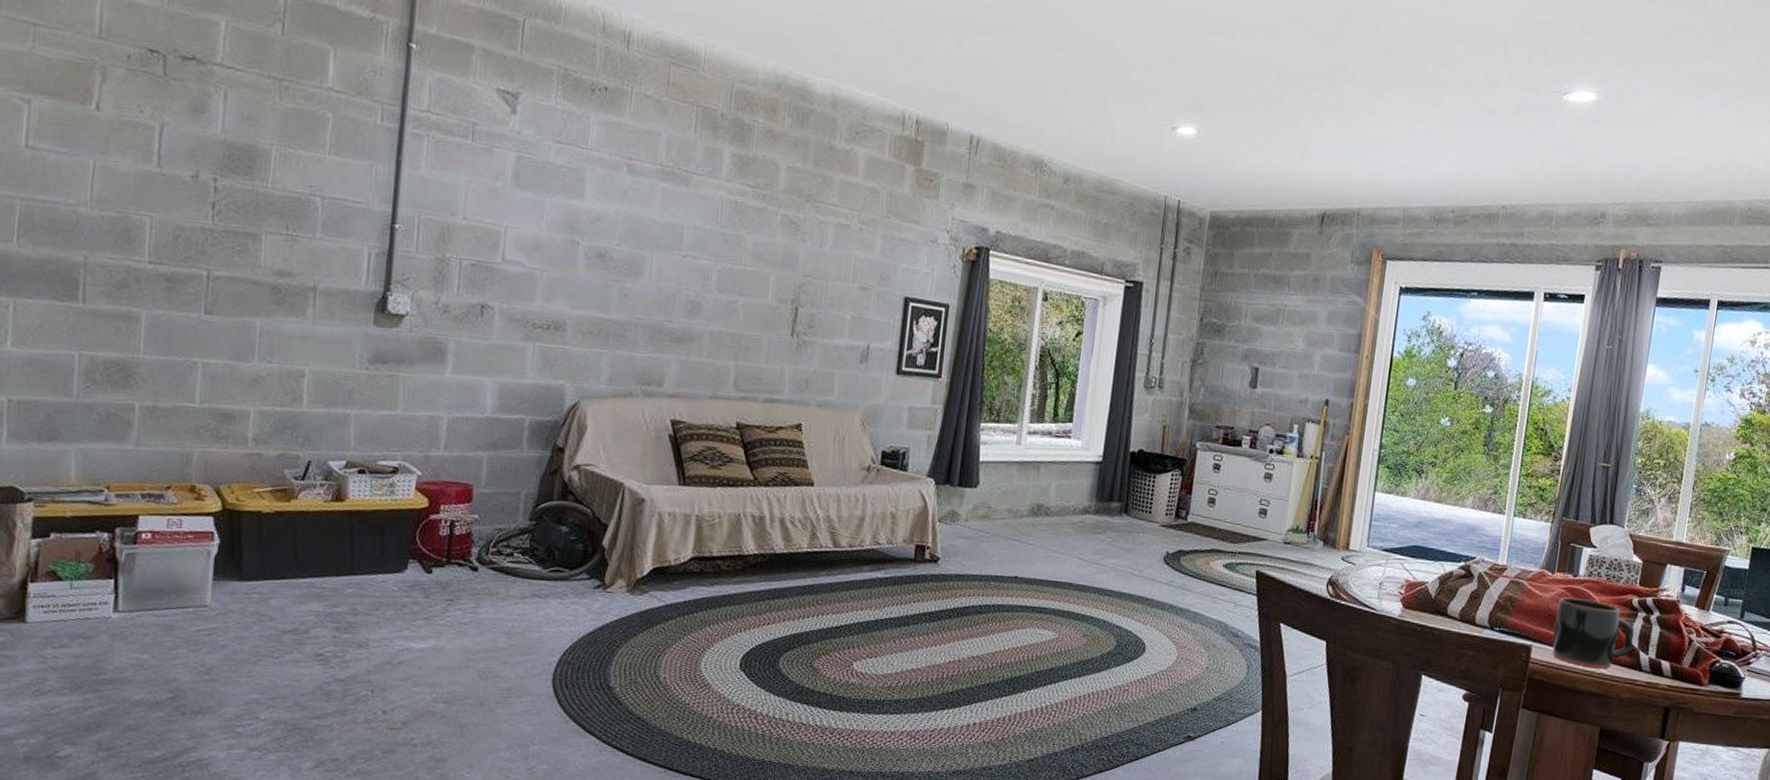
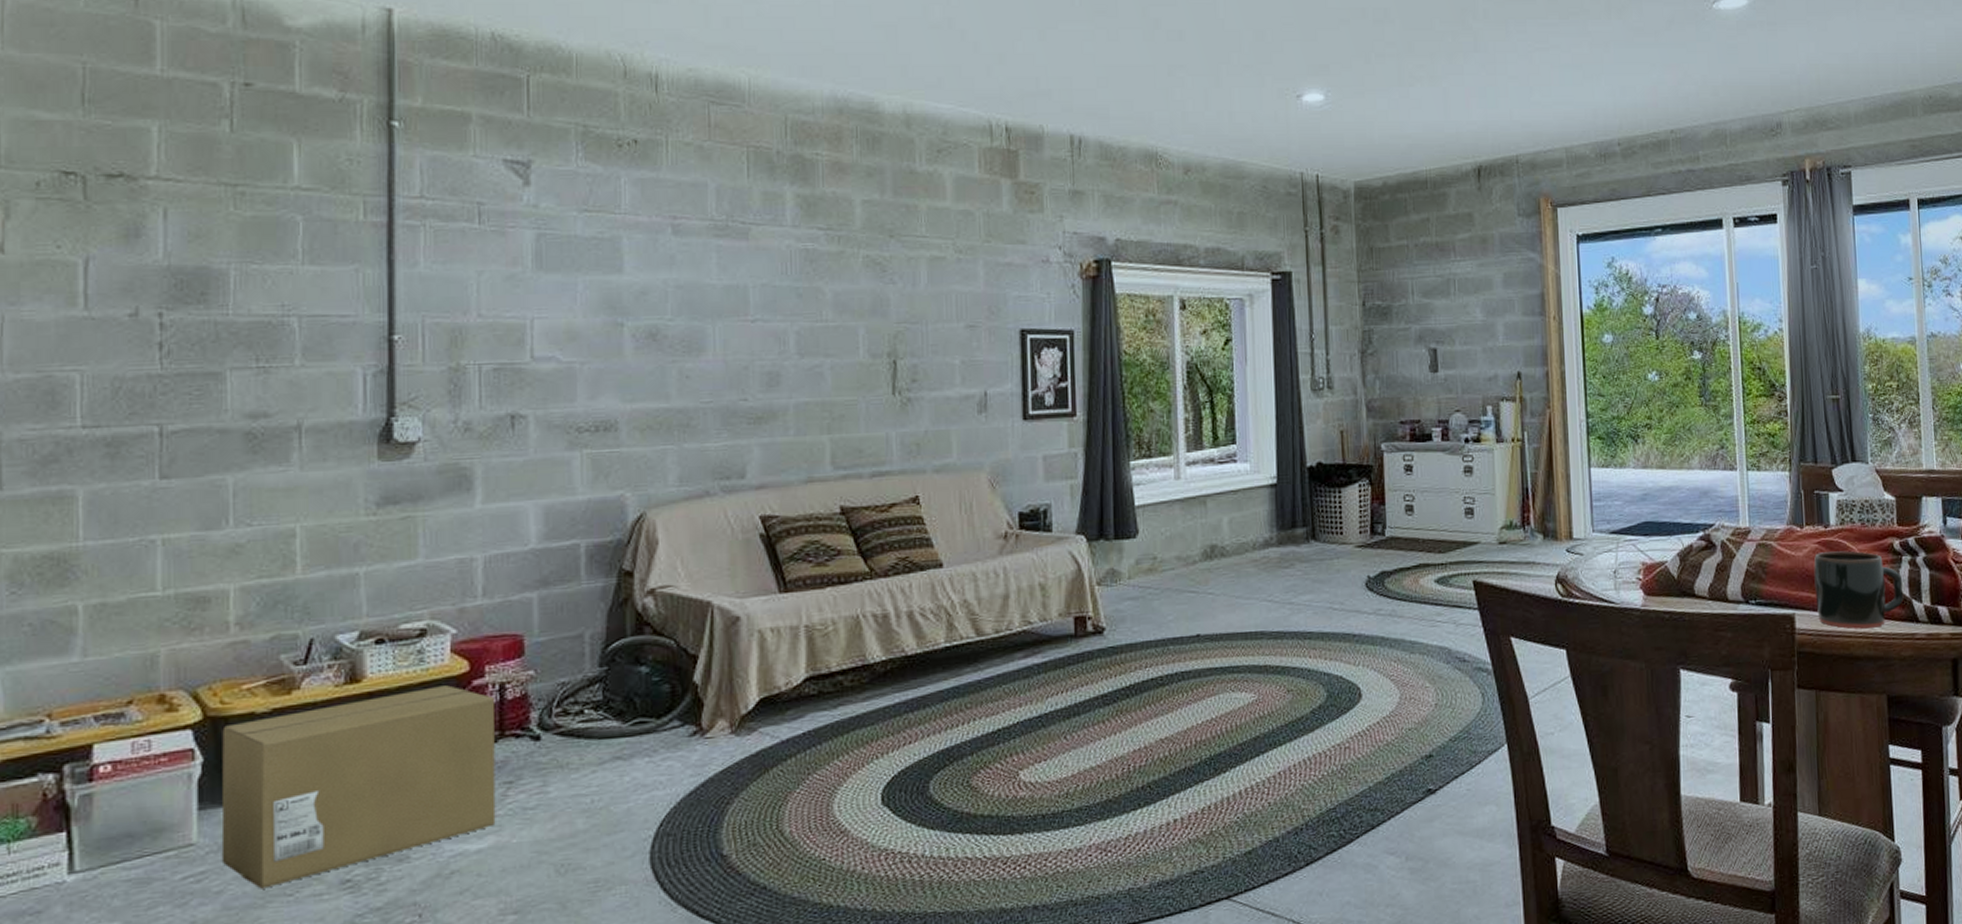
box: none [227,514,445,650] -> present [221,685,496,889]

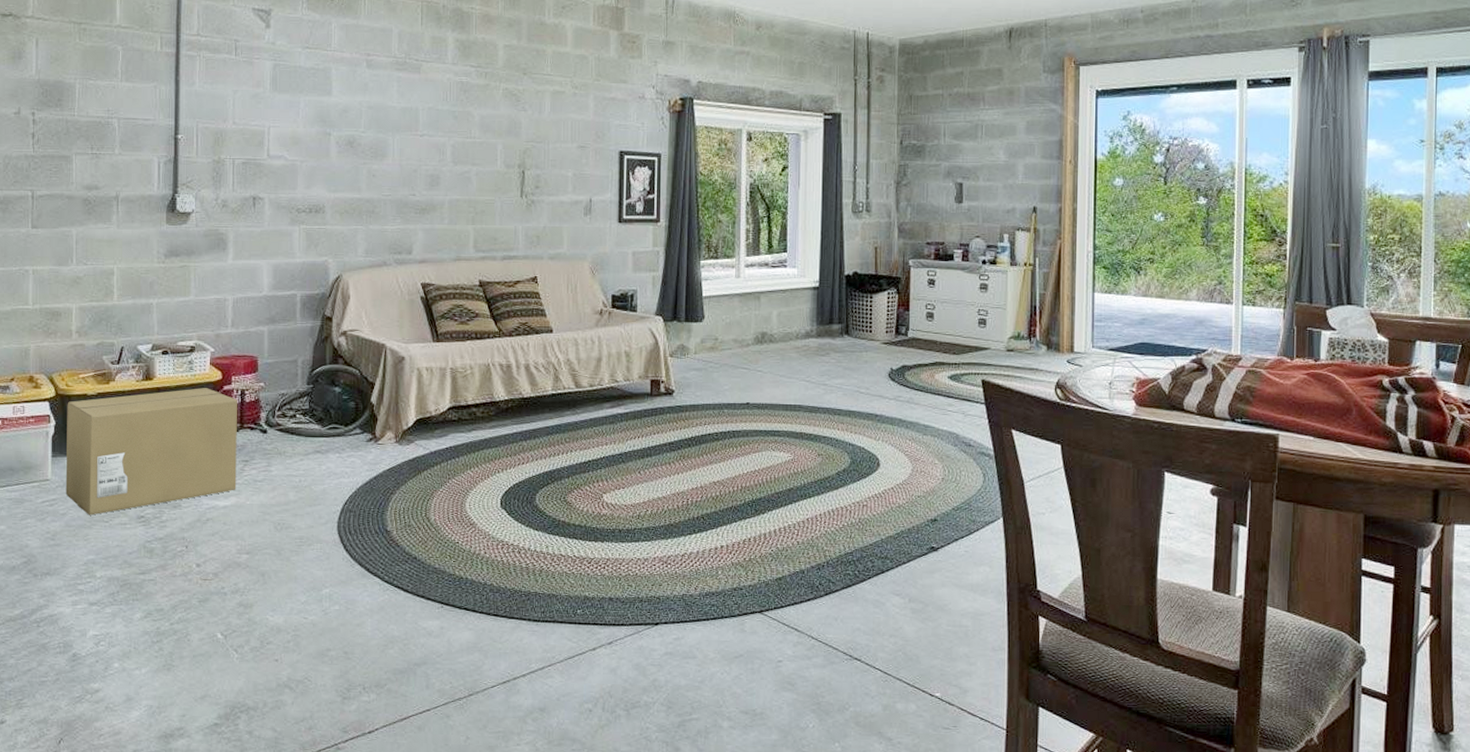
mug: present [1814,551,1904,629] -> none [1300,383,1389,454]

